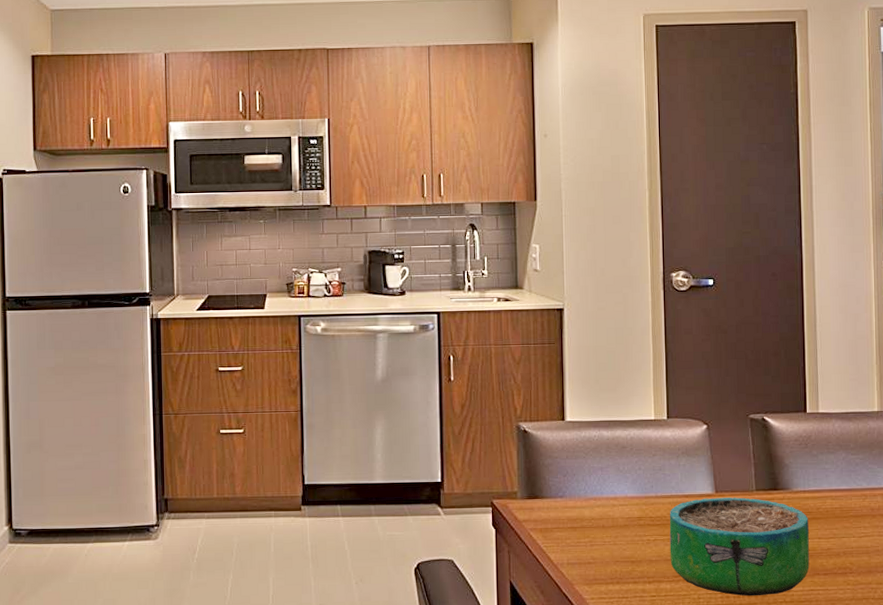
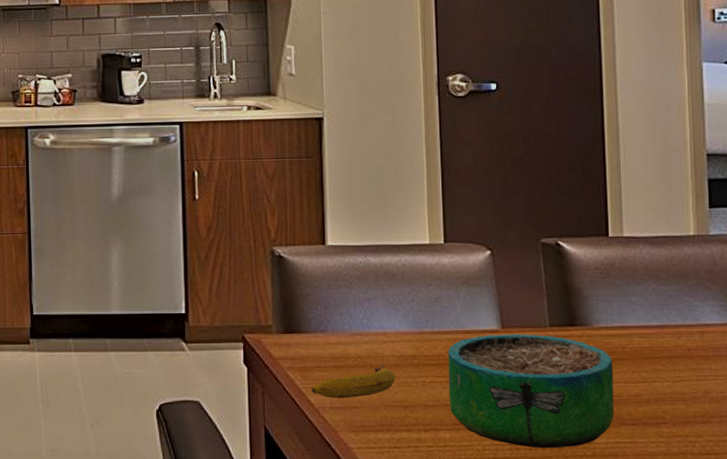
banana: none [551,525,624,555] -> present [311,364,396,398]

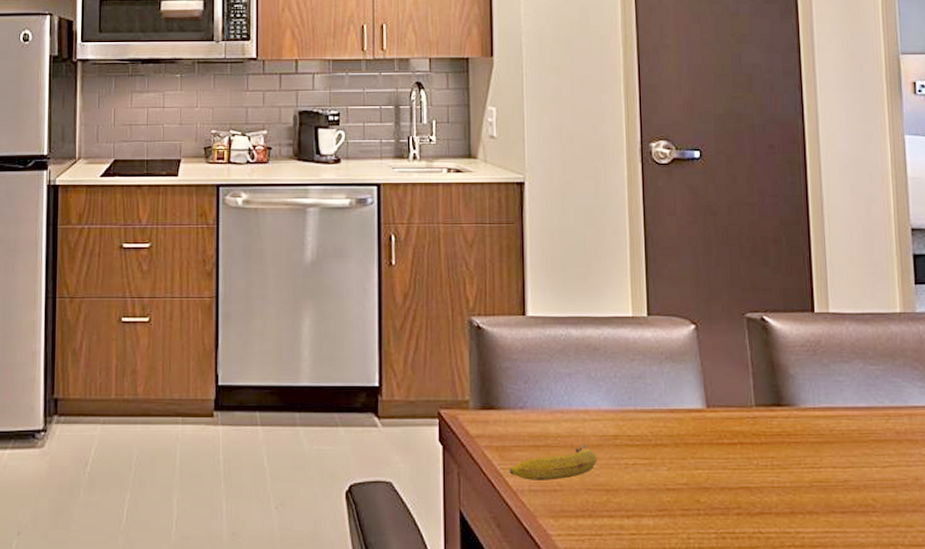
decorative bowl: present [447,334,614,449] -> none [651,414,823,538]

